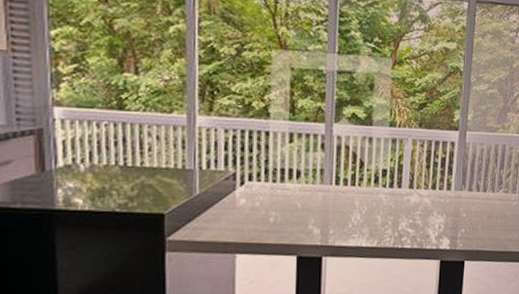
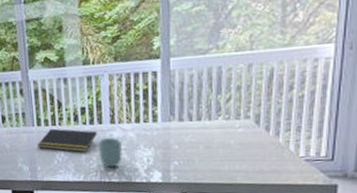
notepad: none [333,189,395,217] -> present [38,128,97,153]
cup: none [395,203,418,233] -> present [99,138,123,168]

